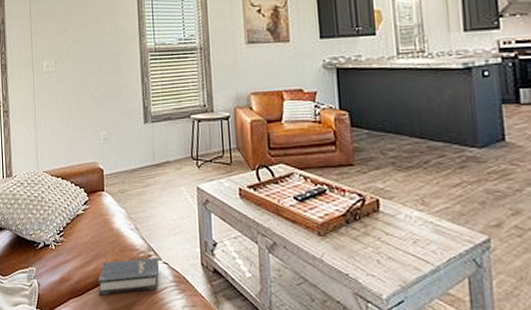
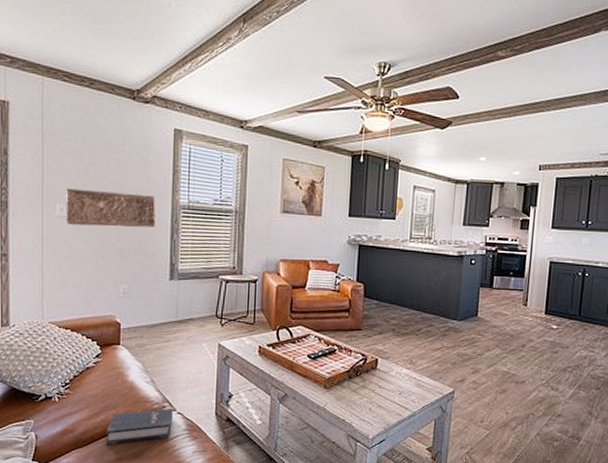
relief panel: none [50,43,127,79] -> present [66,188,156,228]

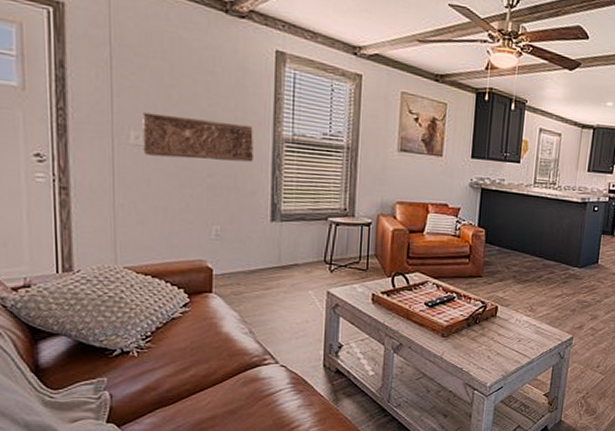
hardback book: present [105,407,174,445] -> none [196,360,276,402]

